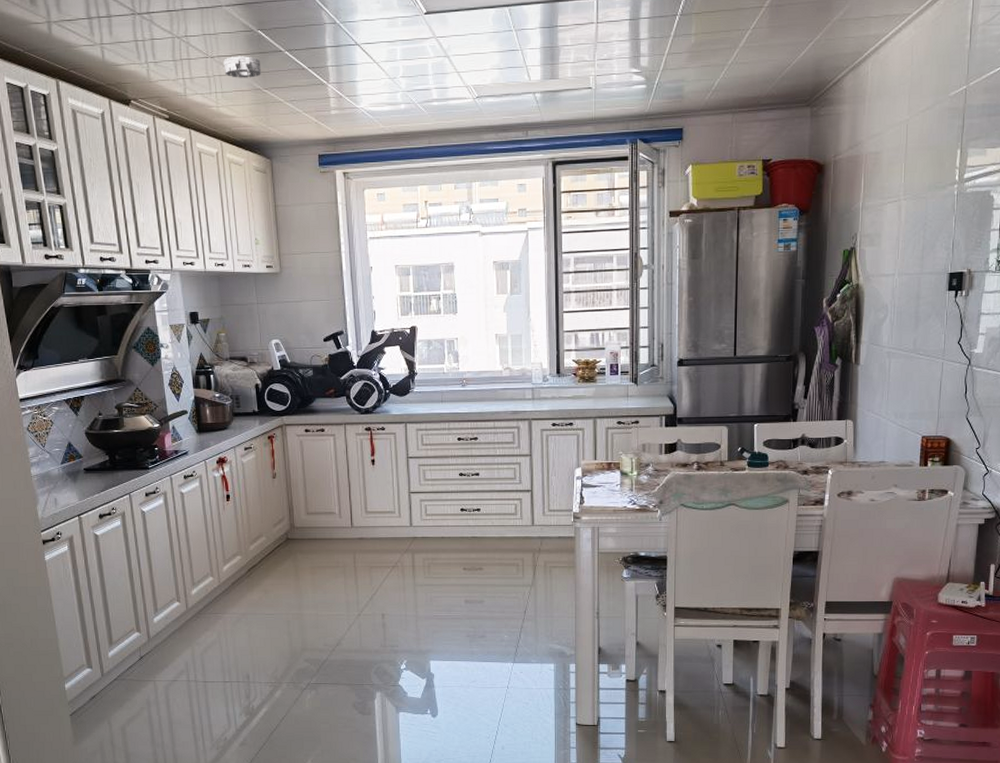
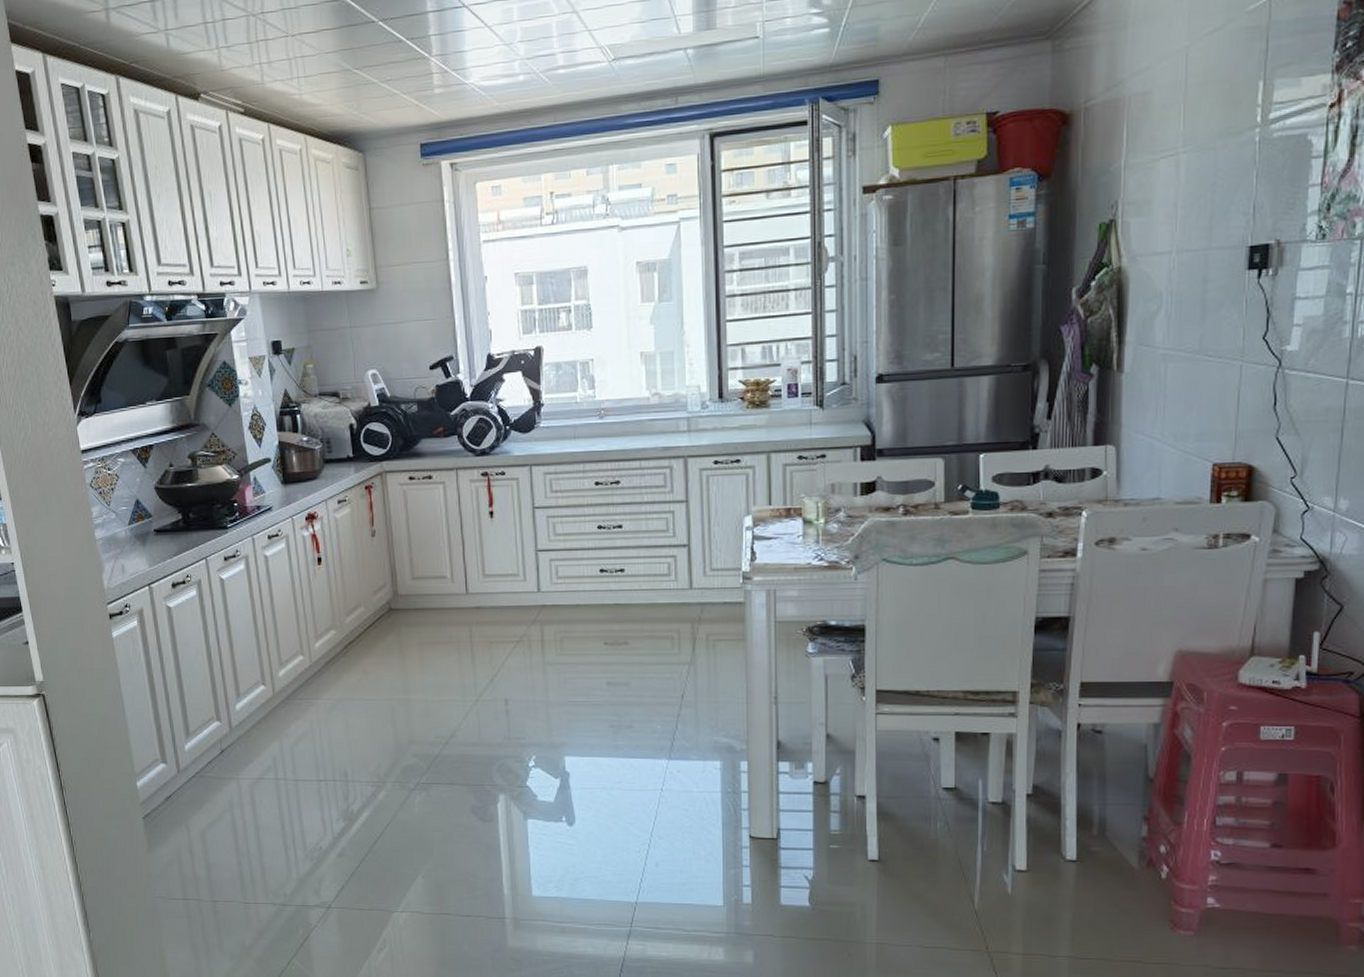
smoke detector: present [224,56,261,78] -> none [306,31,351,59]

